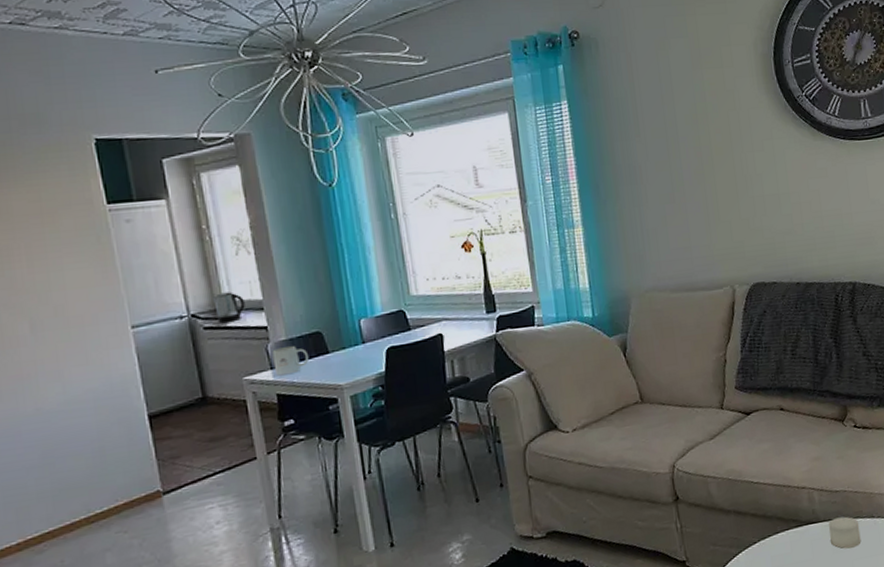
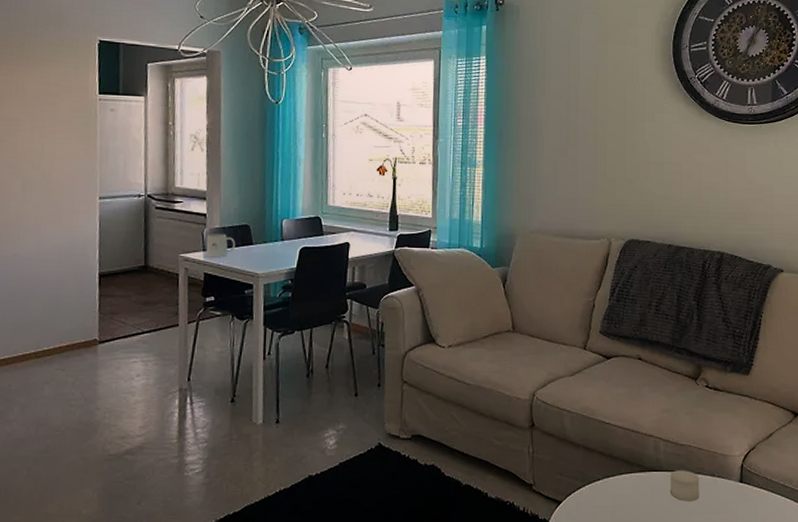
kettle: present [213,292,245,324] -> none [167,180,192,206]

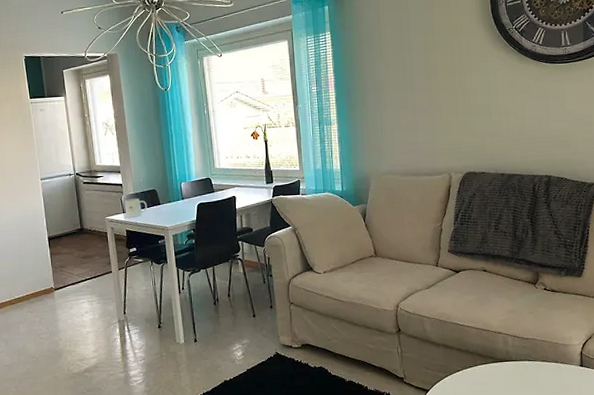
candle: present [671,470,700,501] -> none [519,359,546,385]

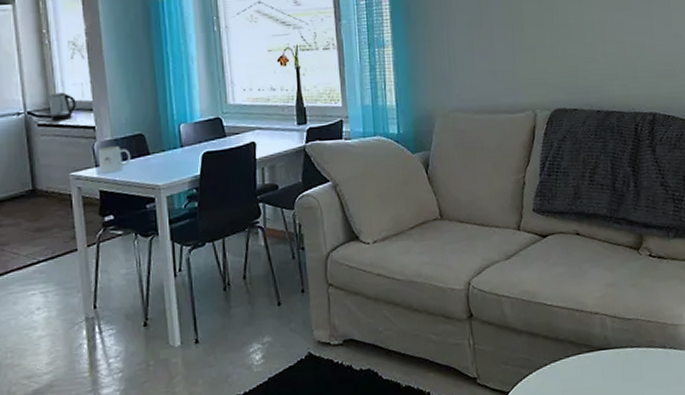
kettle: none [90,159,109,181] -> present [48,92,76,122]

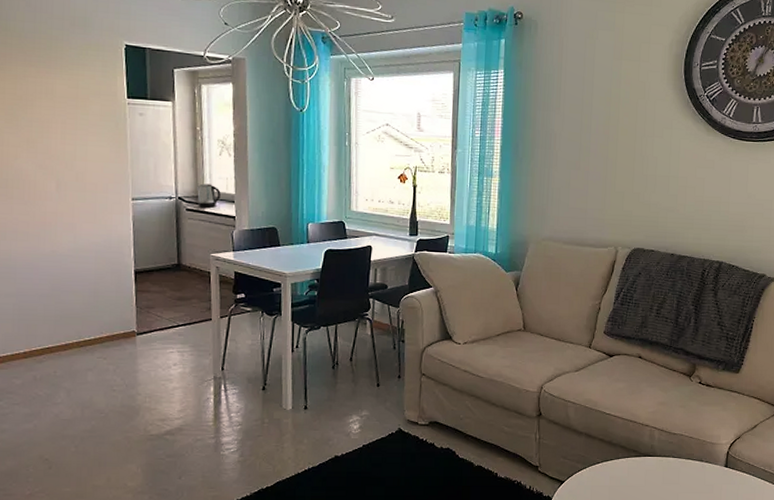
mug: present [98,146,131,174] -> none [235,235,264,258]

